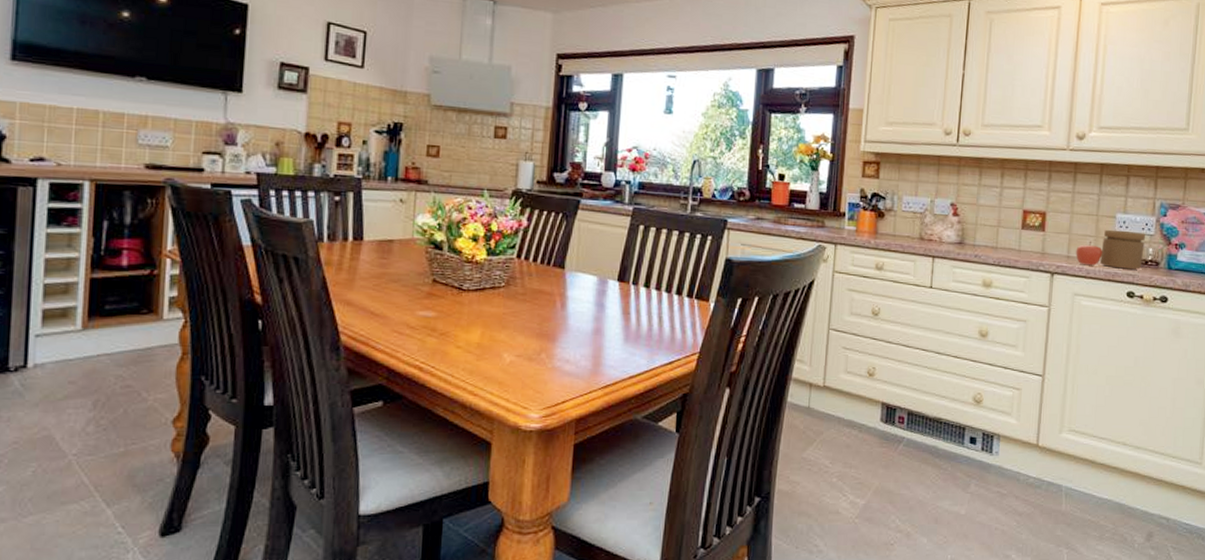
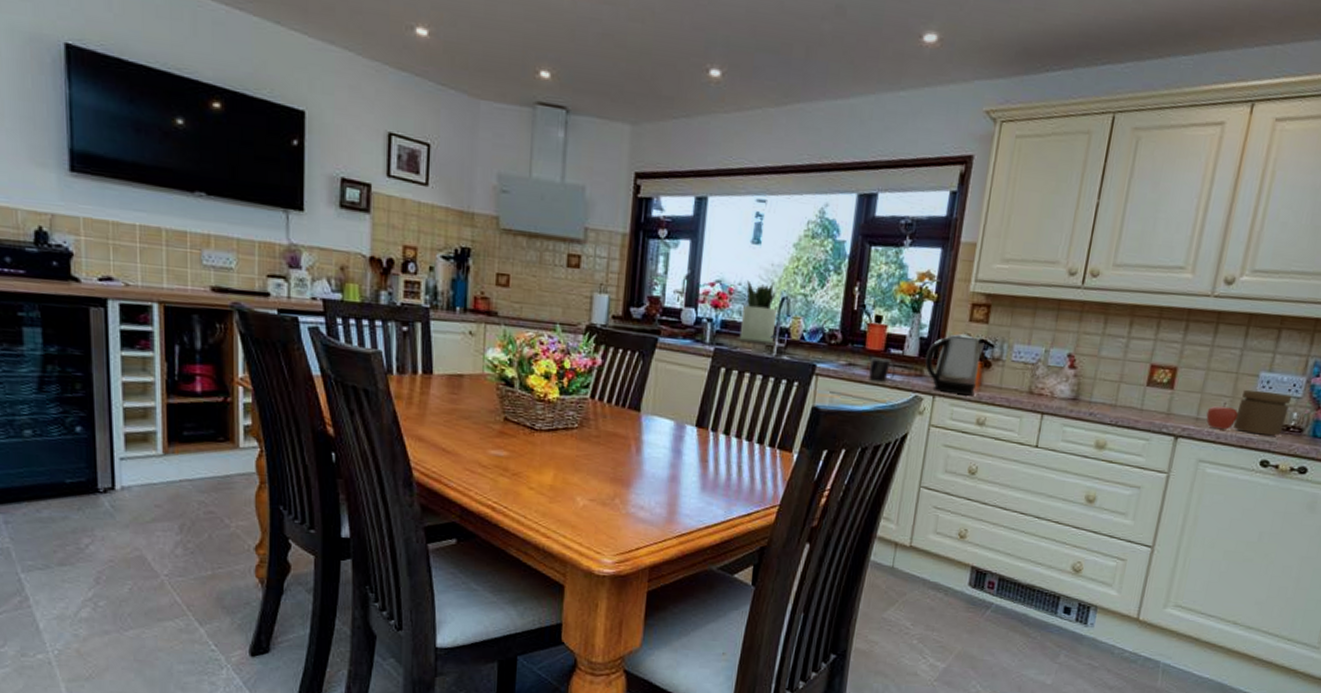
planter: none [653,146,690,204] -> present [736,280,778,346]
mug: none [776,211,800,236] -> present [868,357,896,385]
kettle: none [826,188,877,244] -> present [925,334,984,396]

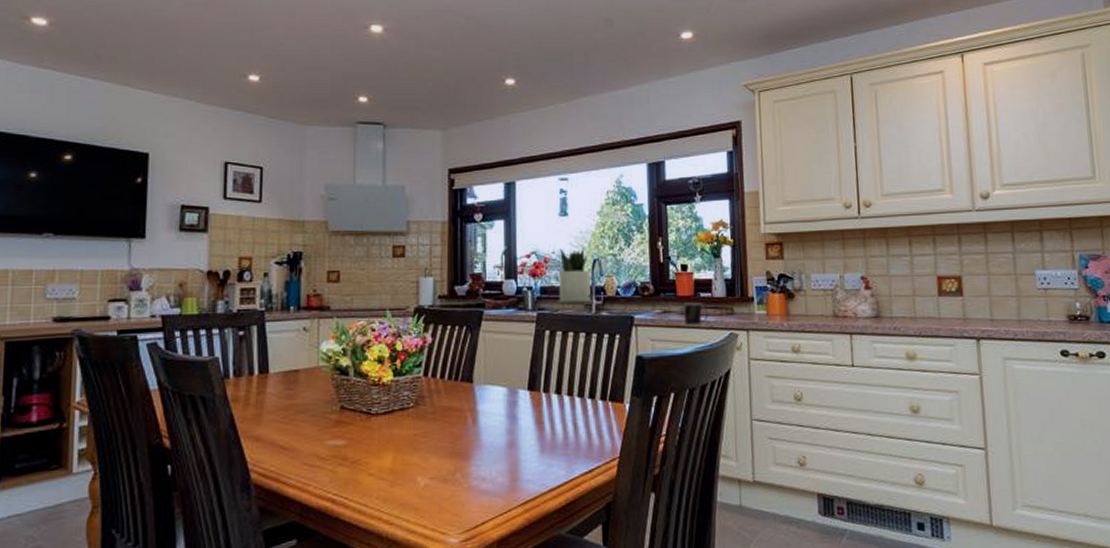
kettle: present [925,334,984,396] -> none [734,271,785,327]
fruit: present [1206,401,1238,430] -> none [999,301,1028,327]
jar: present [1234,389,1292,436] -> none [1025,287,1071,327]

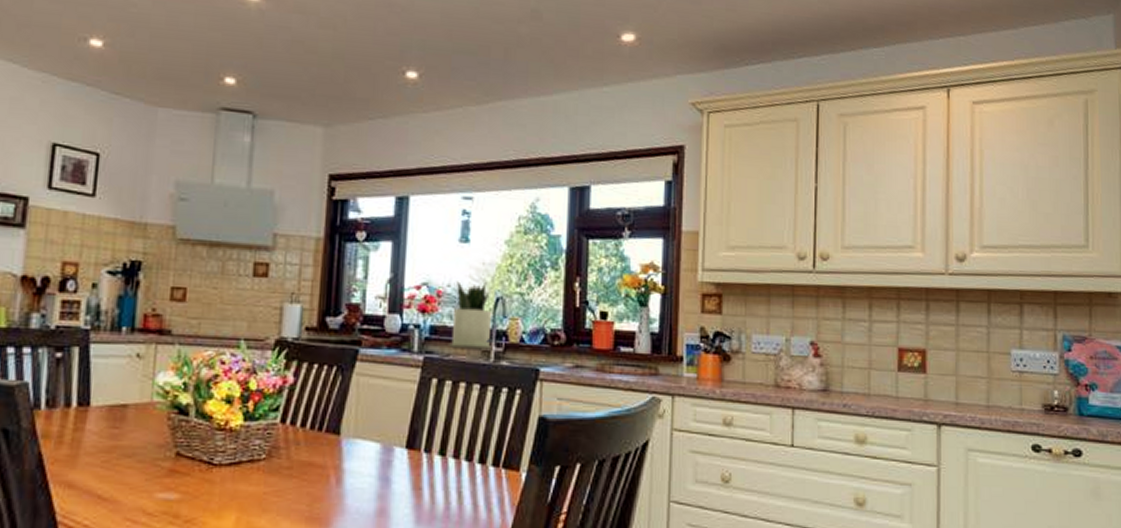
mug: present [682,302,709,327] -> none [598,357,628,387]

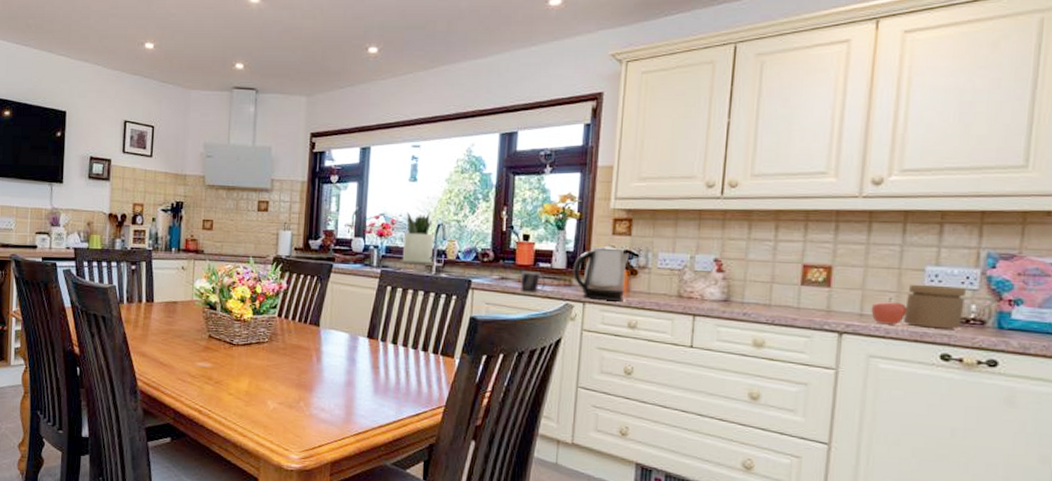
mug: none [598,357,628,387] -> present [520,271,546,295]
kettle: none [660,327,720,394] -> present [573,246,629,302]
fruit: none [966,383,998,414] -> present [871,297,907,325]
jar: none [996,369,1049,417] -> present [904,284,967,329]

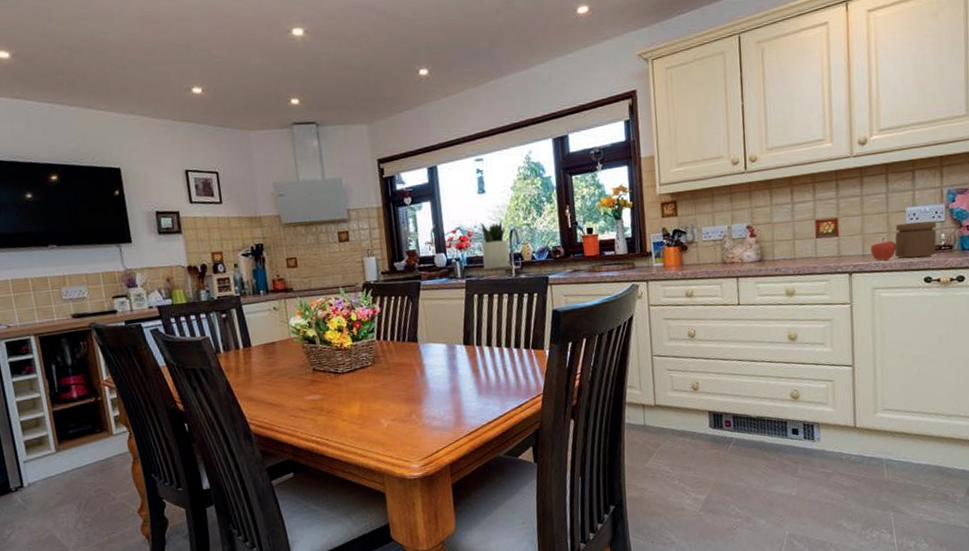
mug: present [520,271,546,295] -> none [590,260,613,282]
kettle: present [573,246,629,302] -> none [634,228,679,278]

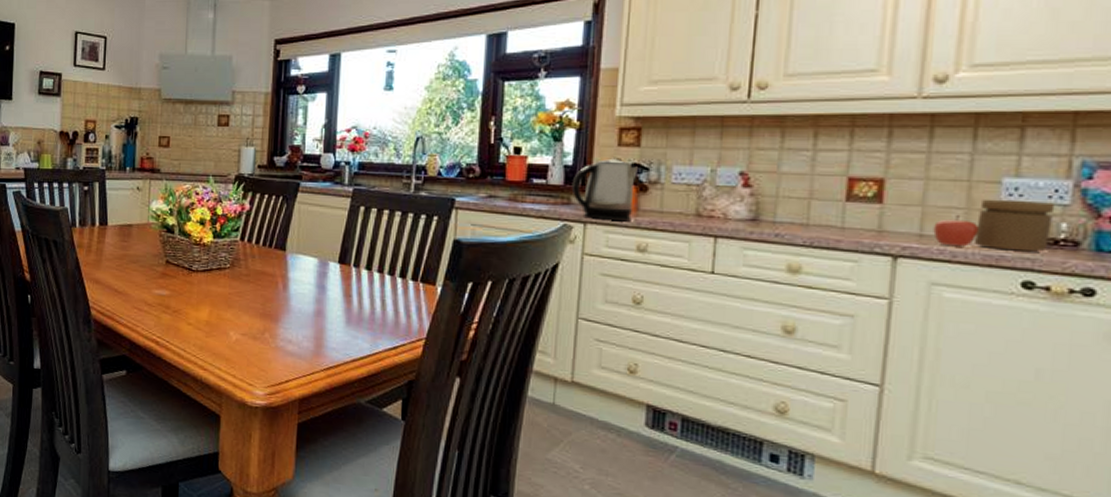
planter: present [481,219,513,272] -> none [374,123,413,183]
kettle: none [634,228,679,278] -> present [572,159,638,222]

